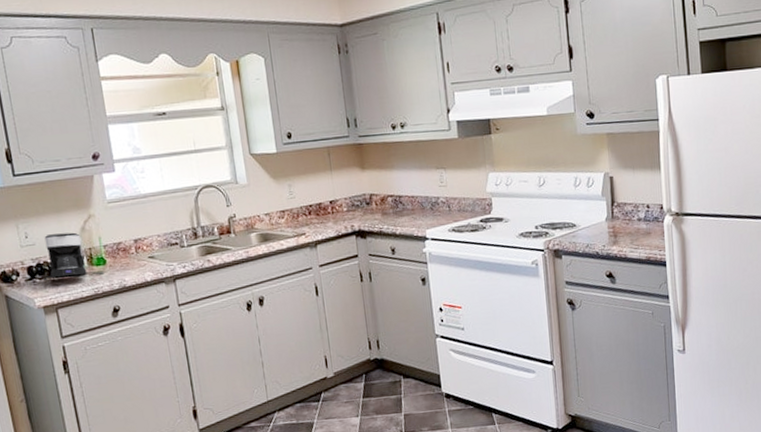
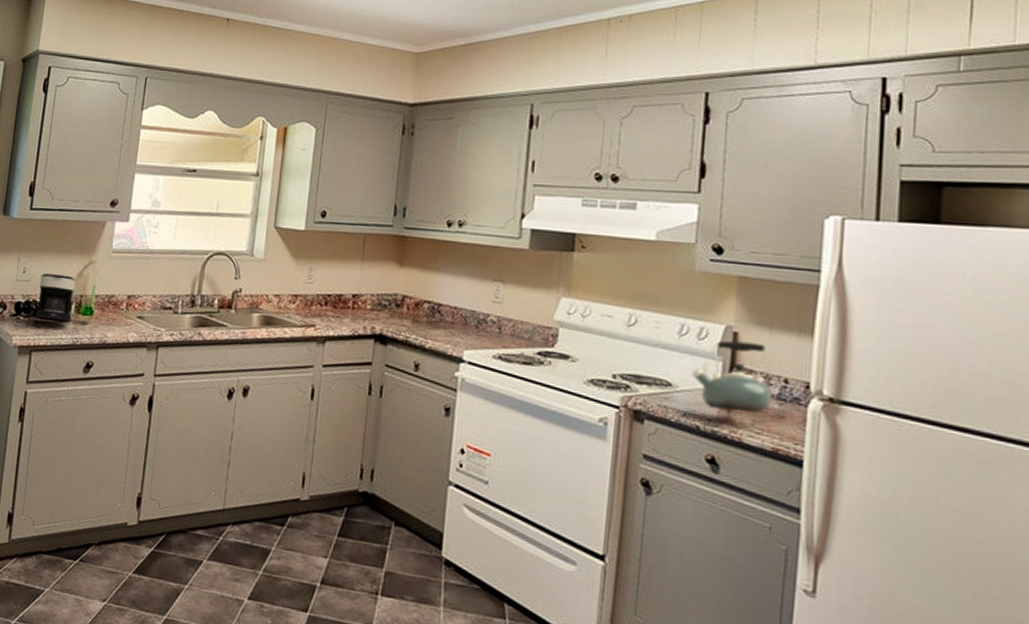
kettle: none [587,182,642,238] -> present [691,340,773,414]

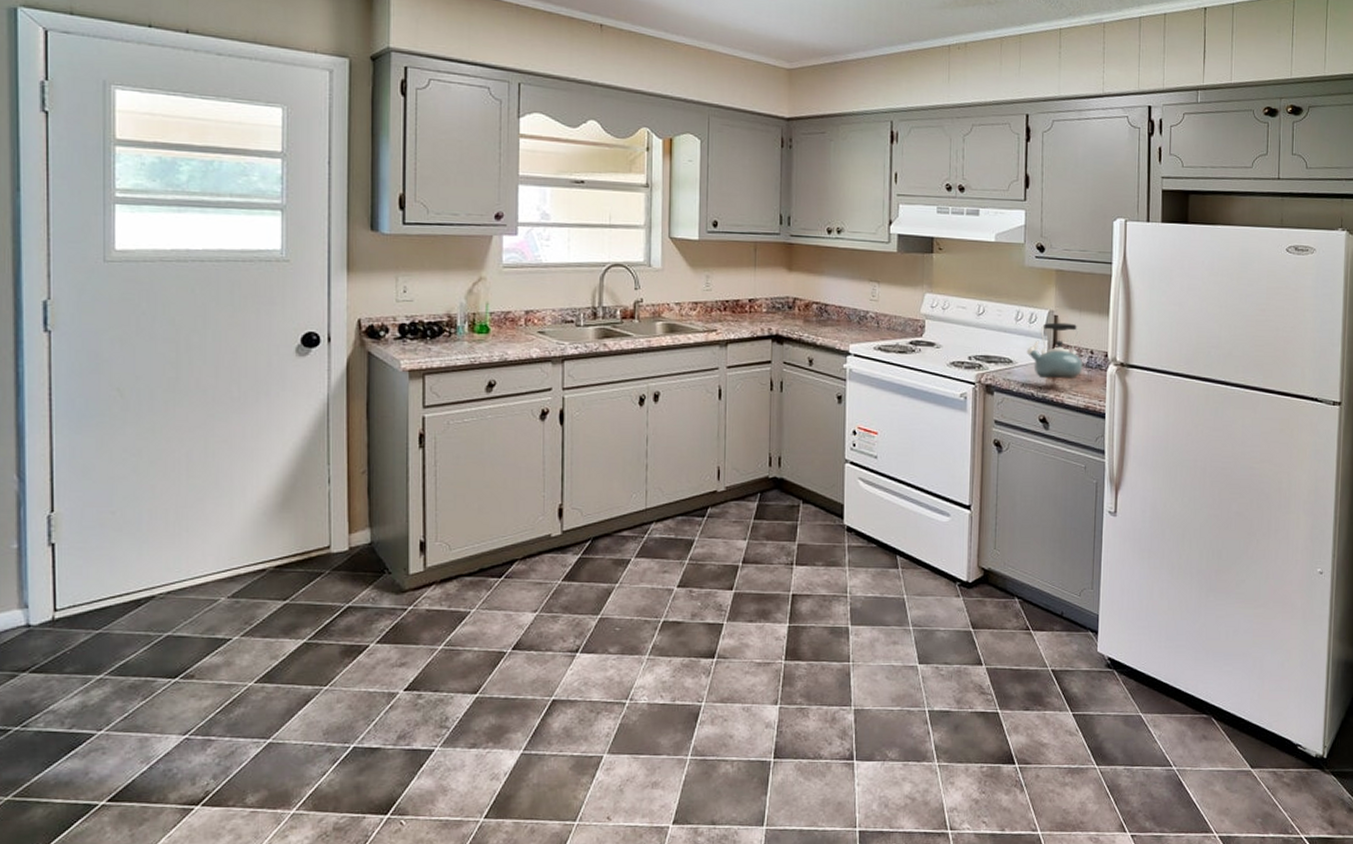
coffee maker: present [26,273,89,326] -> none [414,292,485,345]

